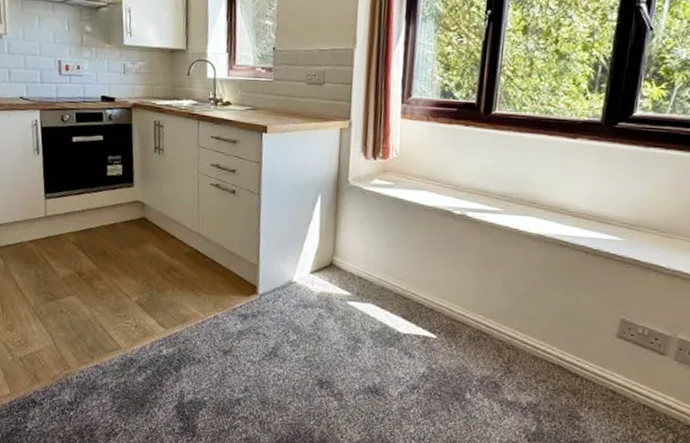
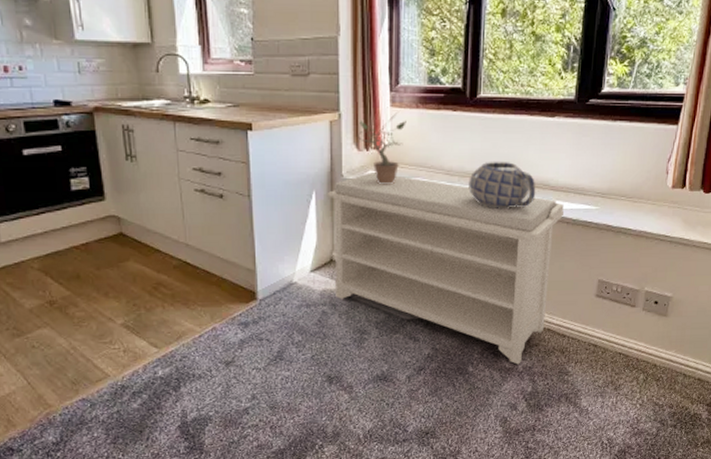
bench: none [332,181,584,400] -> present [327,173,565,365]
potted plant: none [365,123,416,195] -> present [357,111,406,185]
ceramic pot: none [477,179,552,232] -> present [468,161,536,209]

